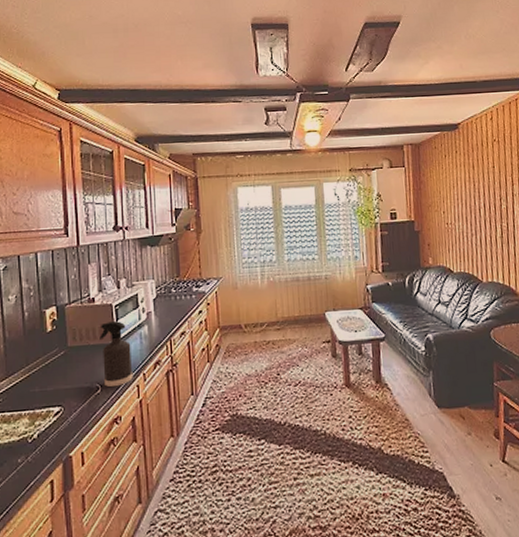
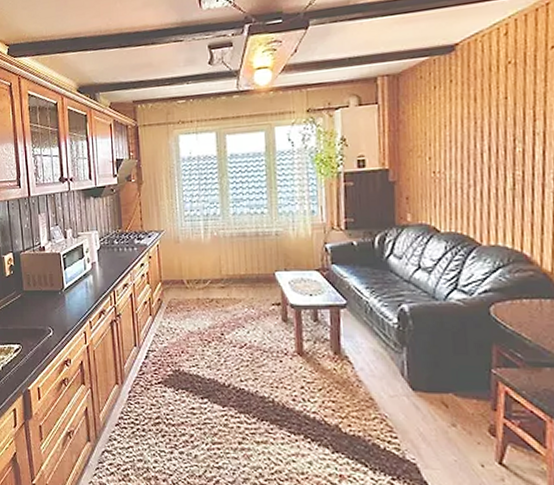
spray bottle: present [100,321,133,387] -> none [50,270,81,331]

